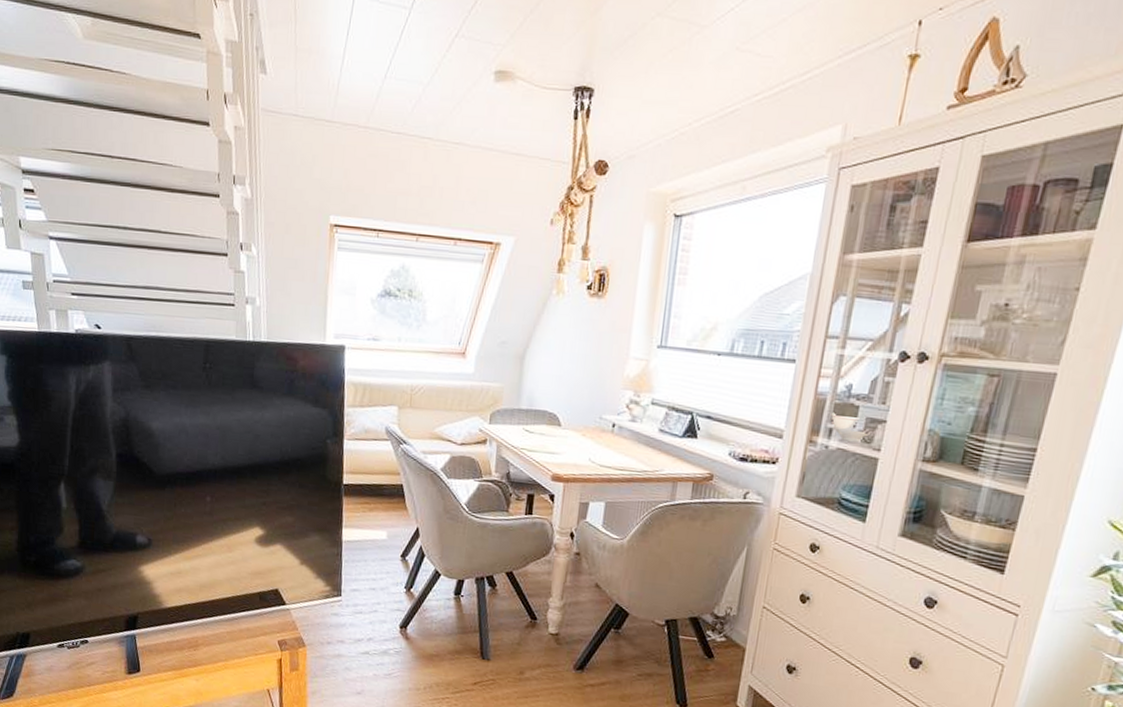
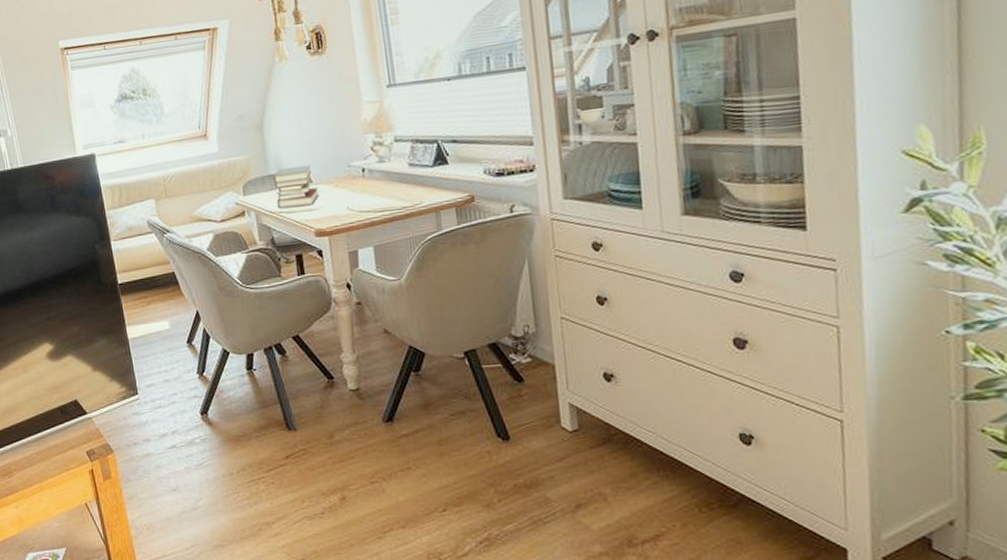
books: none [521,404,566,449] -> present [273,164,319,209]

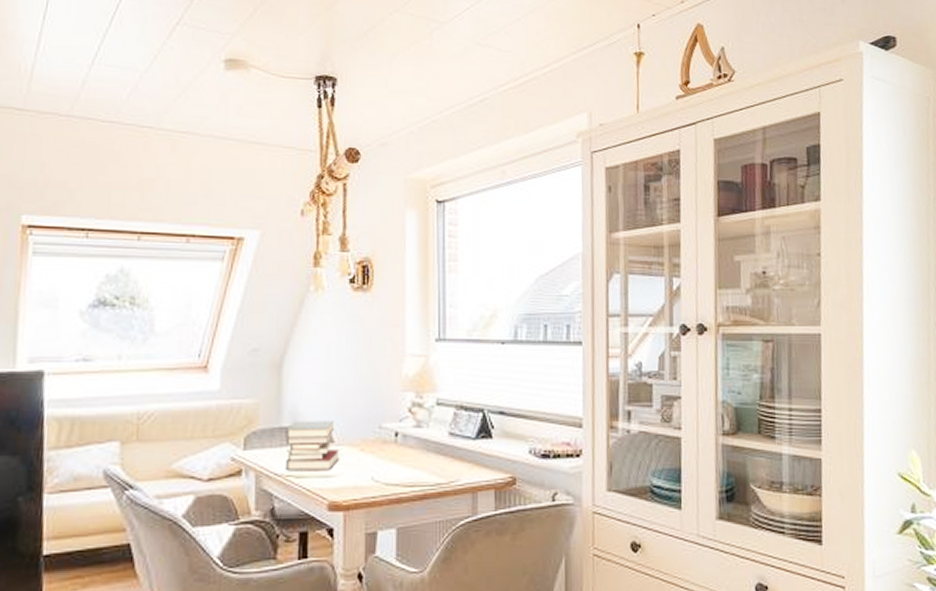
bowl: present [575,108,621,134] -> none [626,393,668,423]

